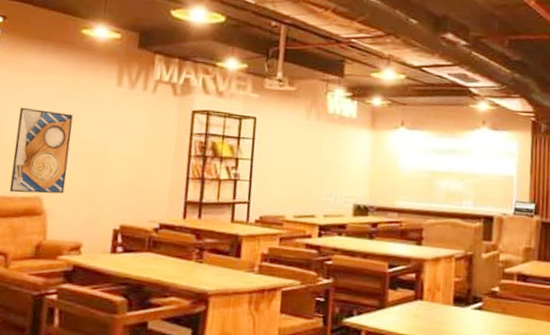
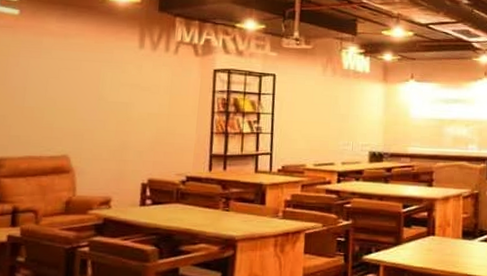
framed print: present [9,107,73,194] -> none [36,70,97,153]

